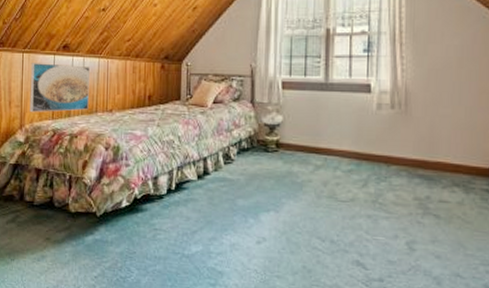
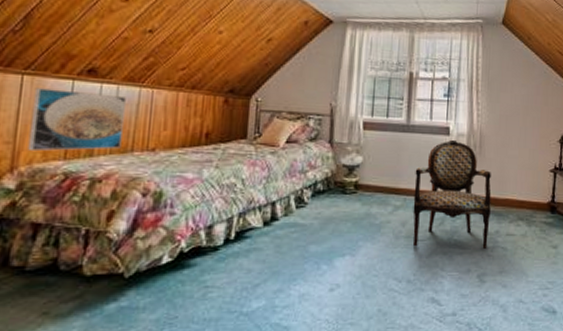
armchair: none [334,97,420,216] -> present [412,139,491,250]

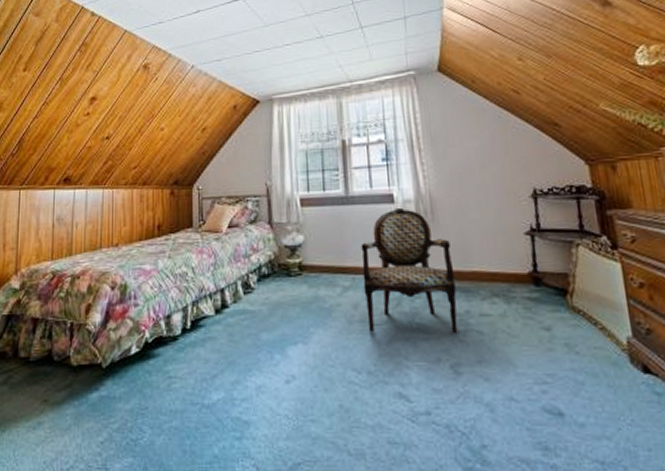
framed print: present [28,88,126,152] -> none [26,198,93,255]

